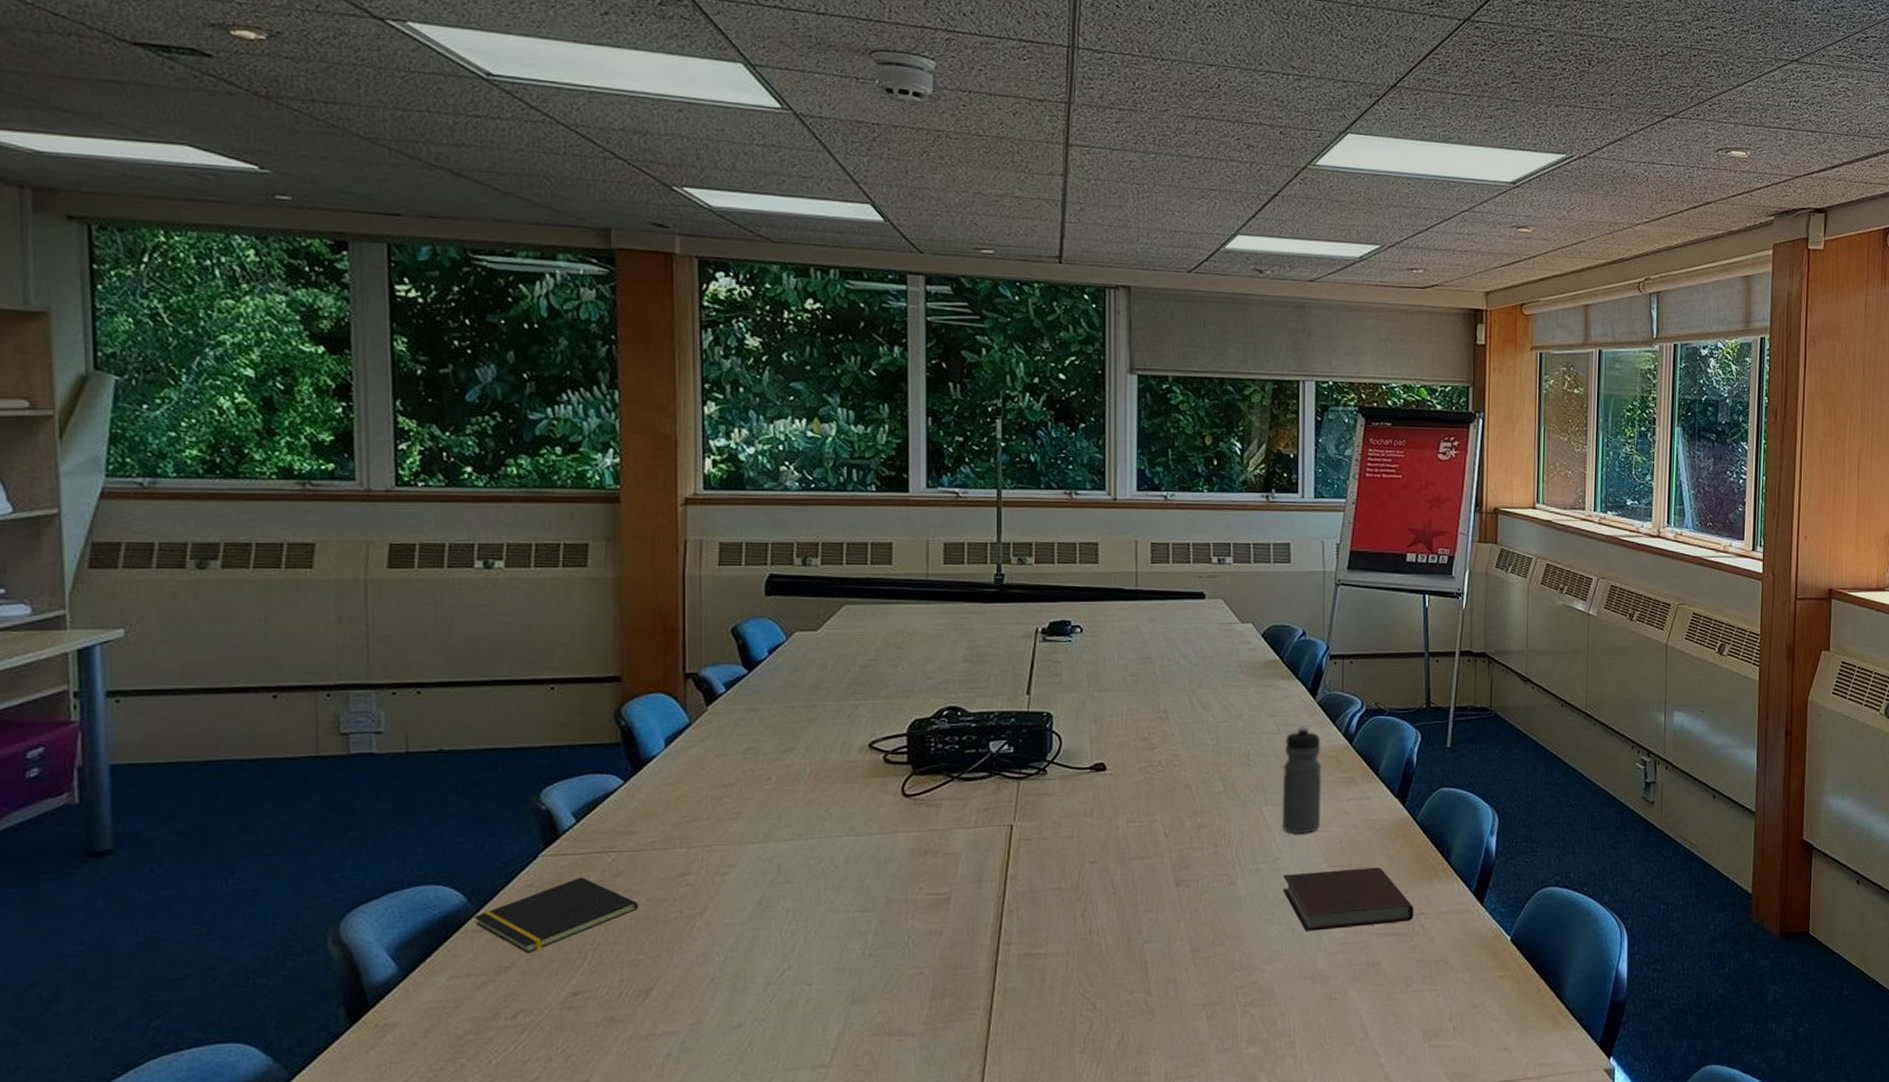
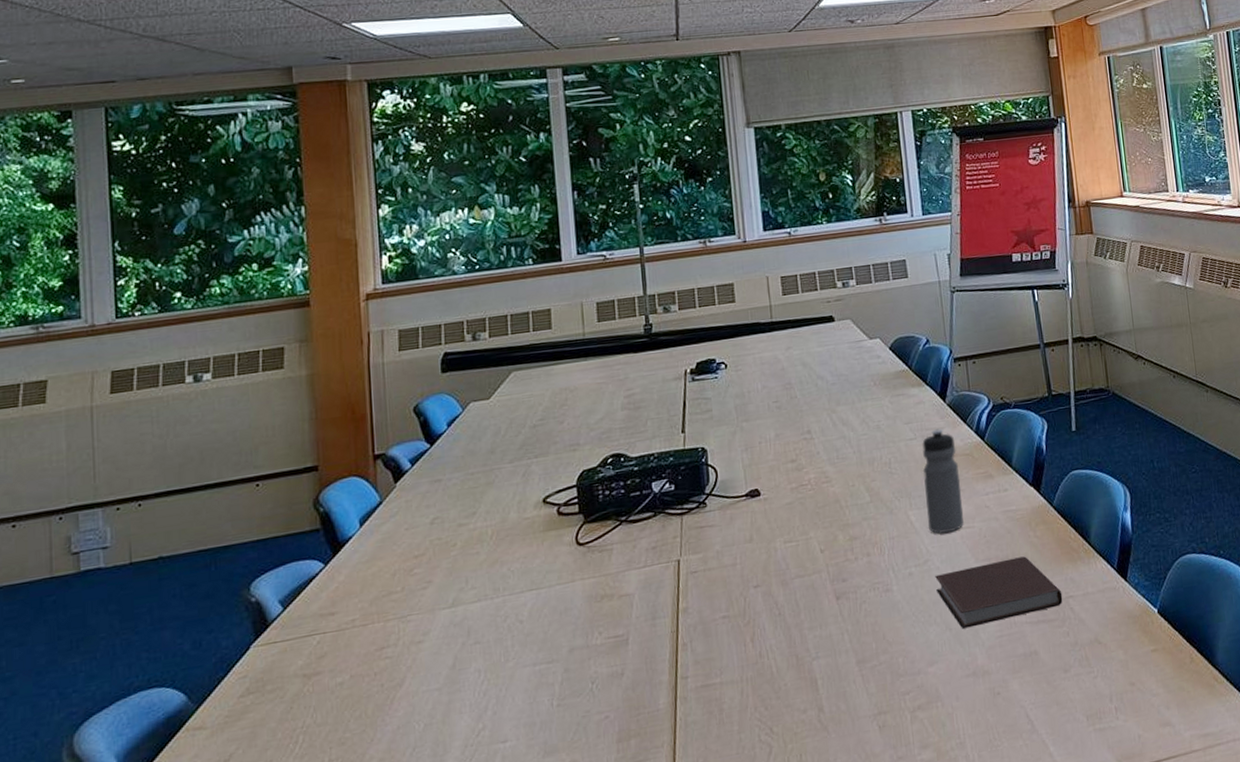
notepad: present [474,877,638,954] -> none [194,662,343,745]

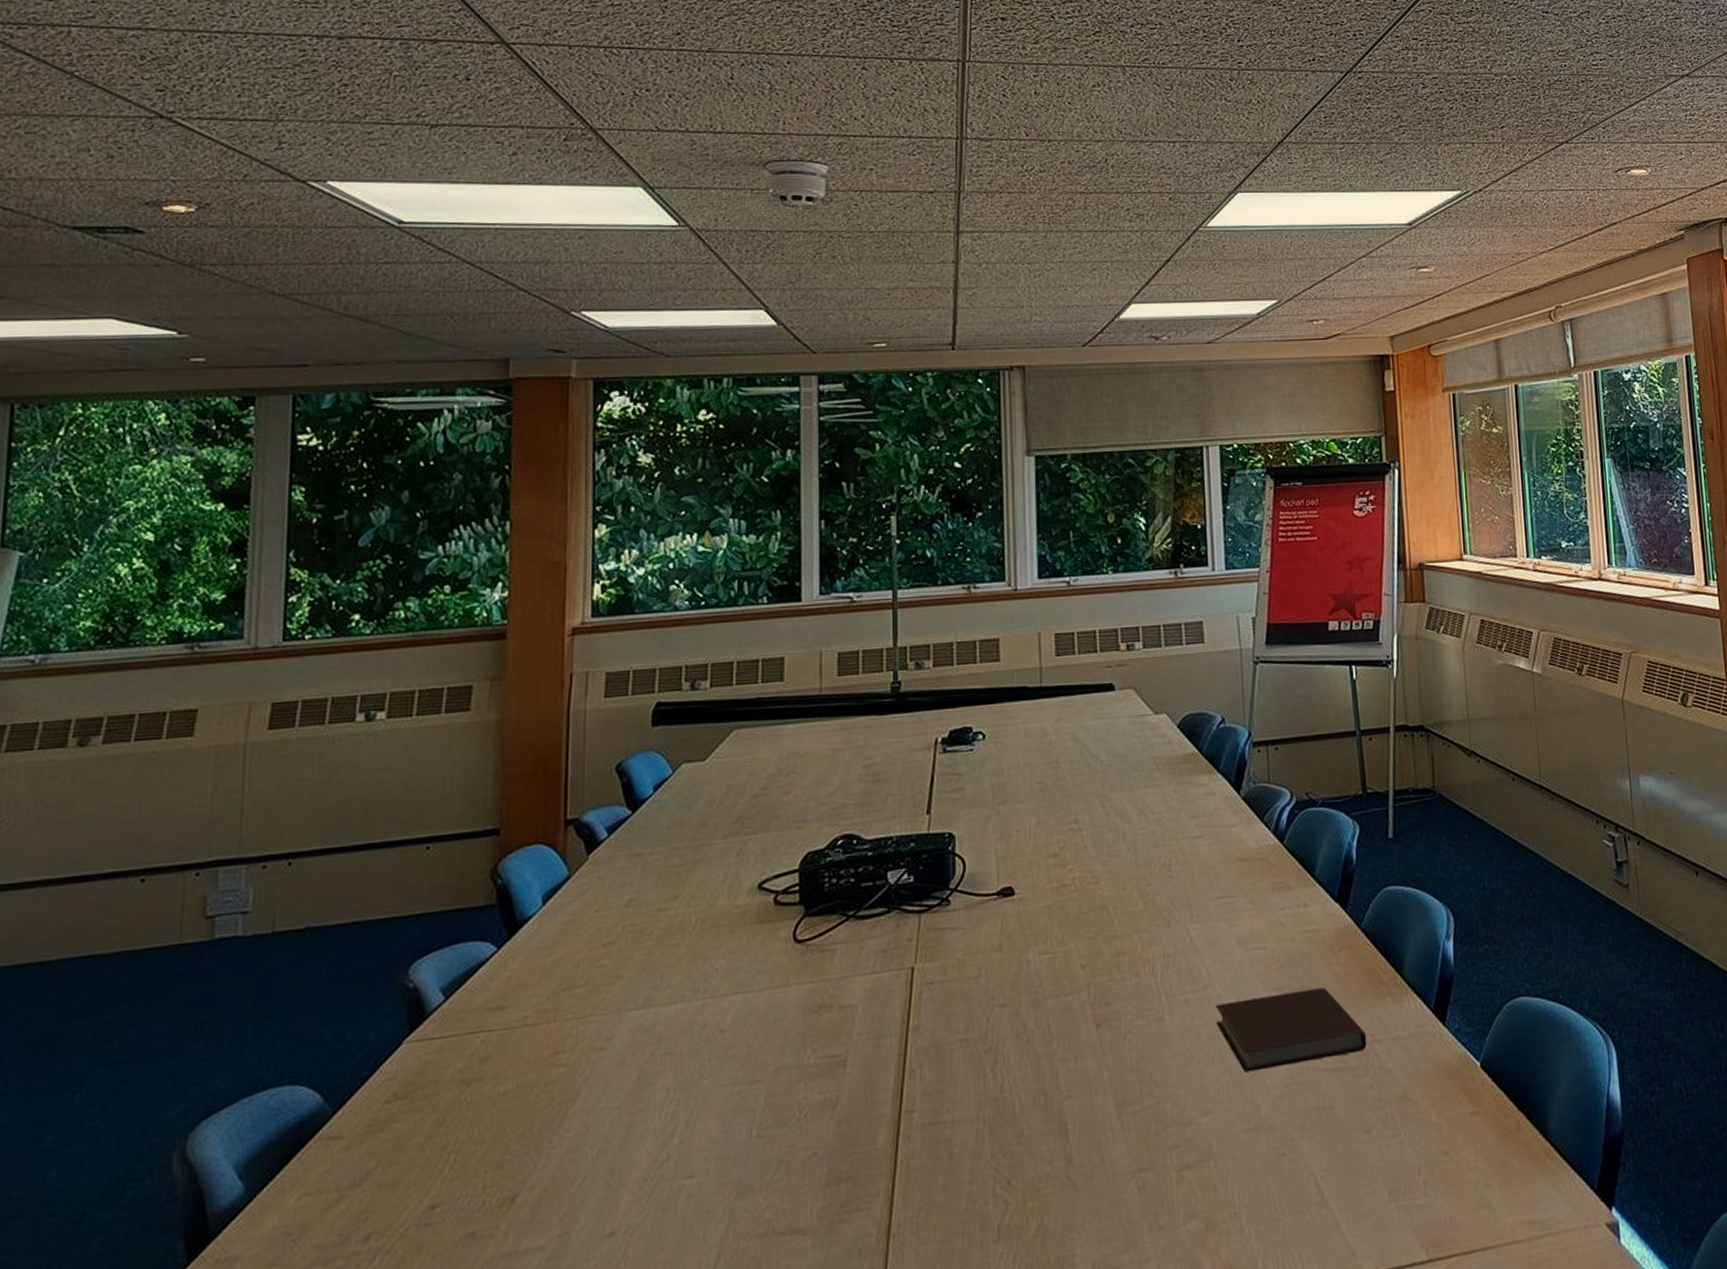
water bottle: present [922,429,964,534] -> none [1208,826,1254,954]

